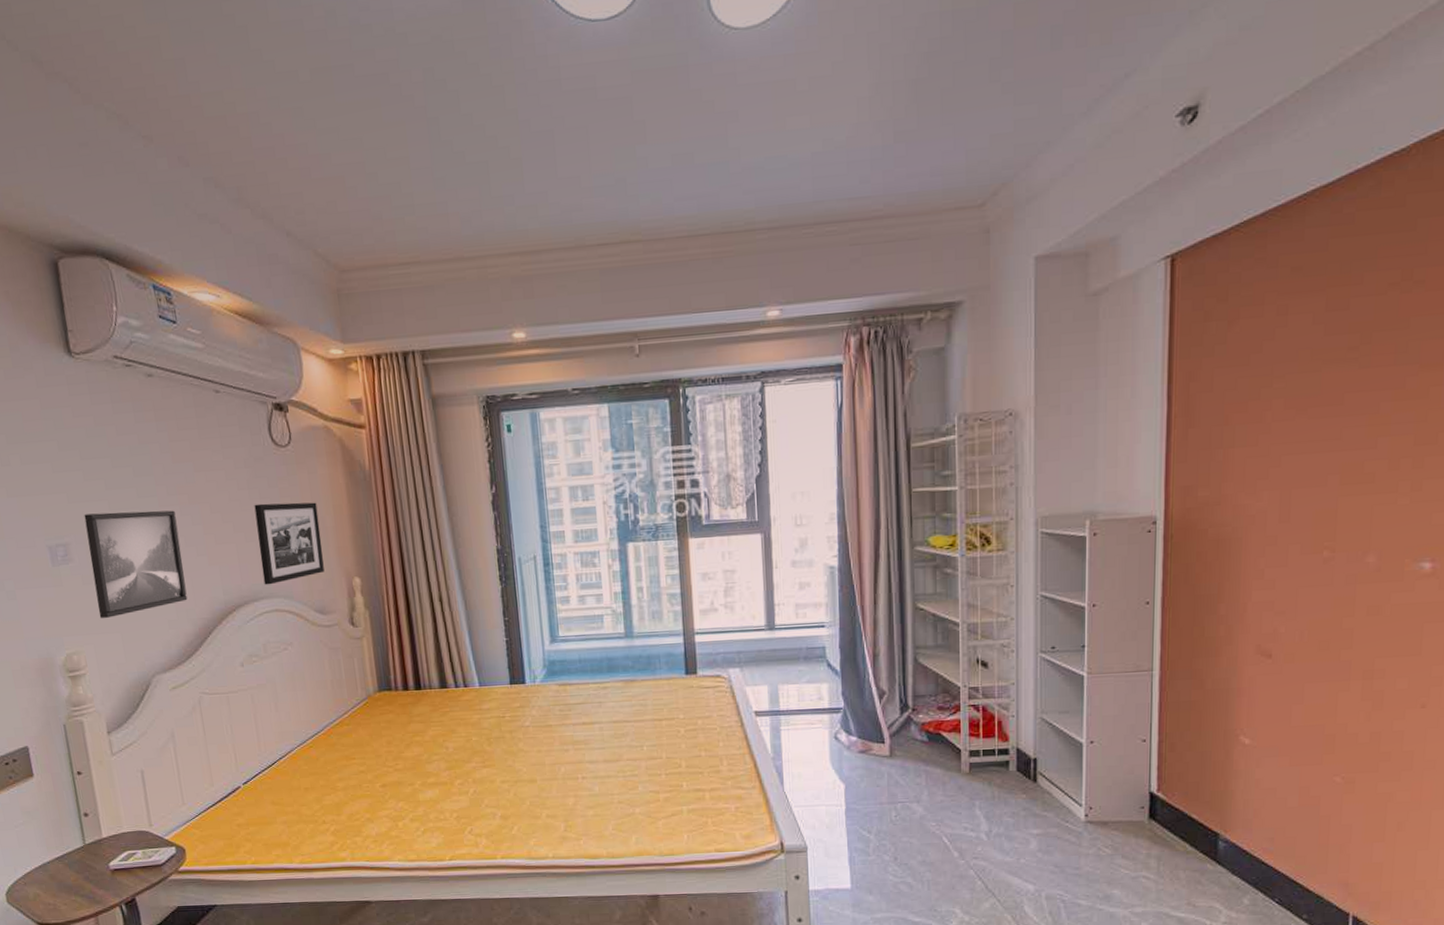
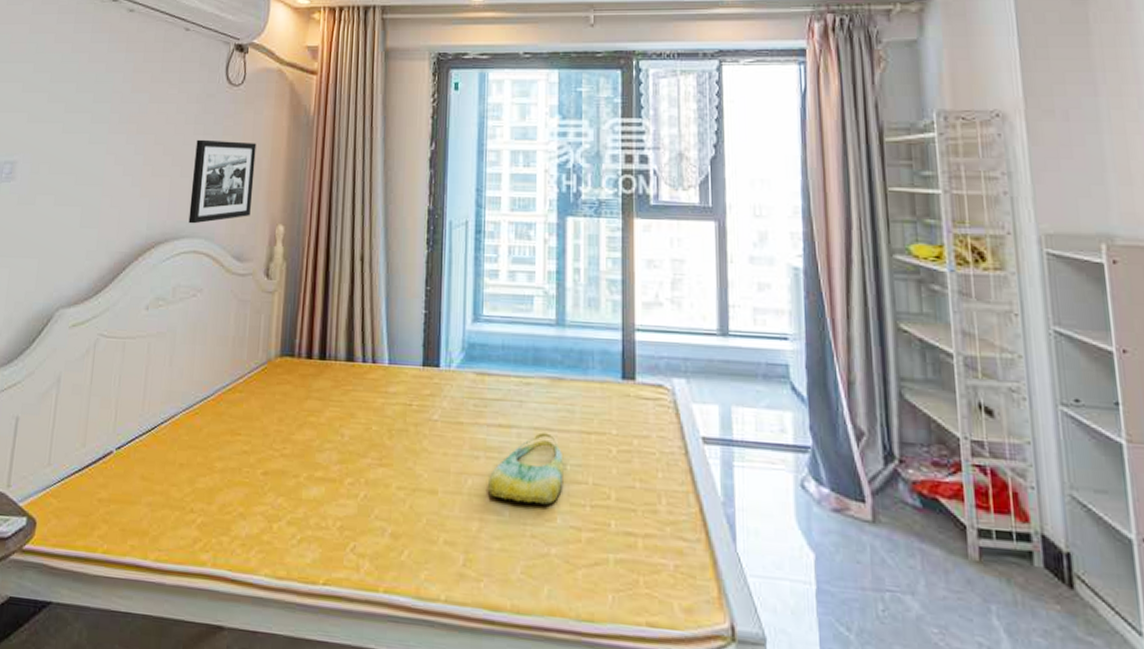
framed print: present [84,510,188,618] -> none [23,134,121,241]
tote bag: none [578,724,642,779] -> present [488,432,564,505]

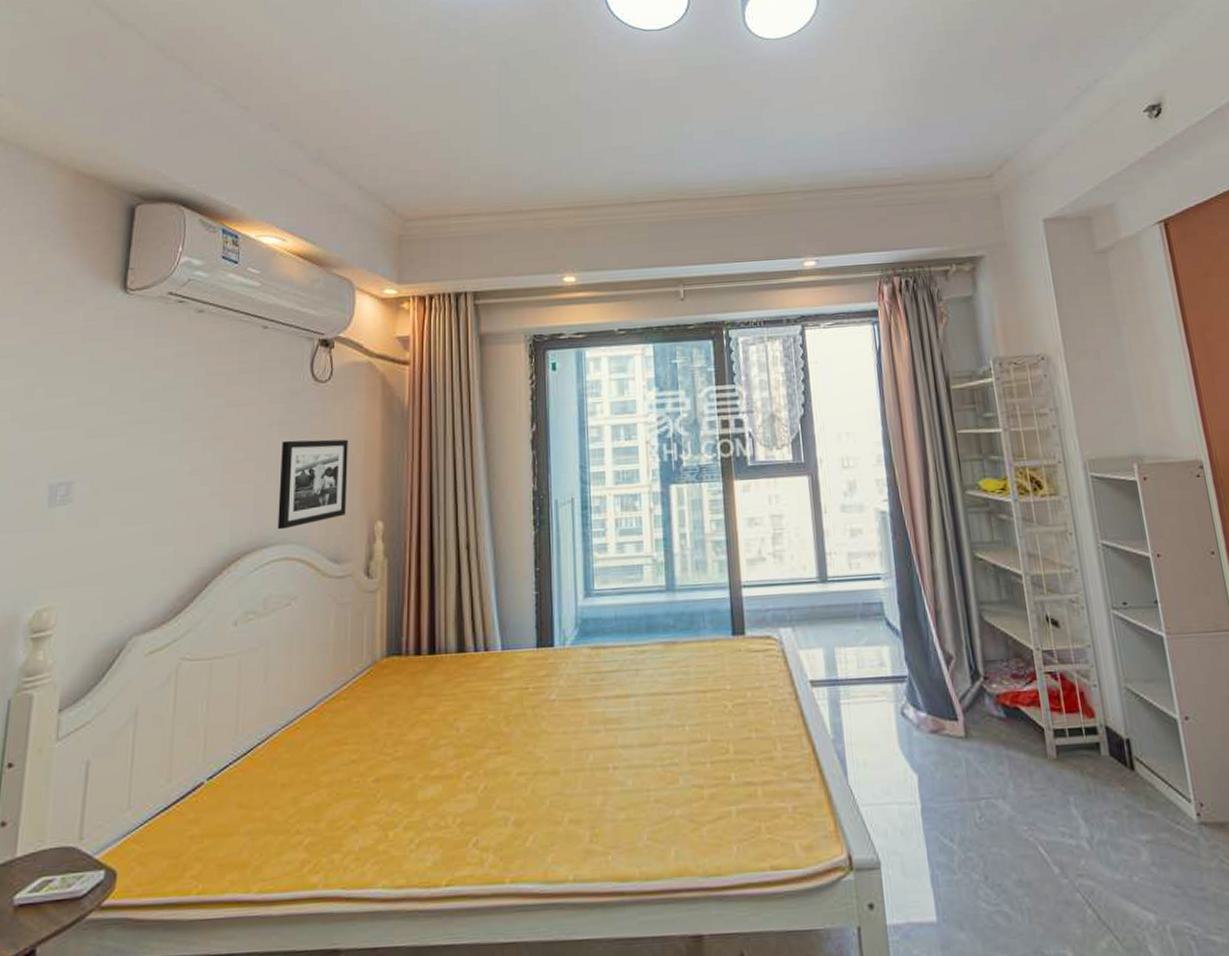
tote bag: present [488,432,564,505] -> none [610,697,683,770]

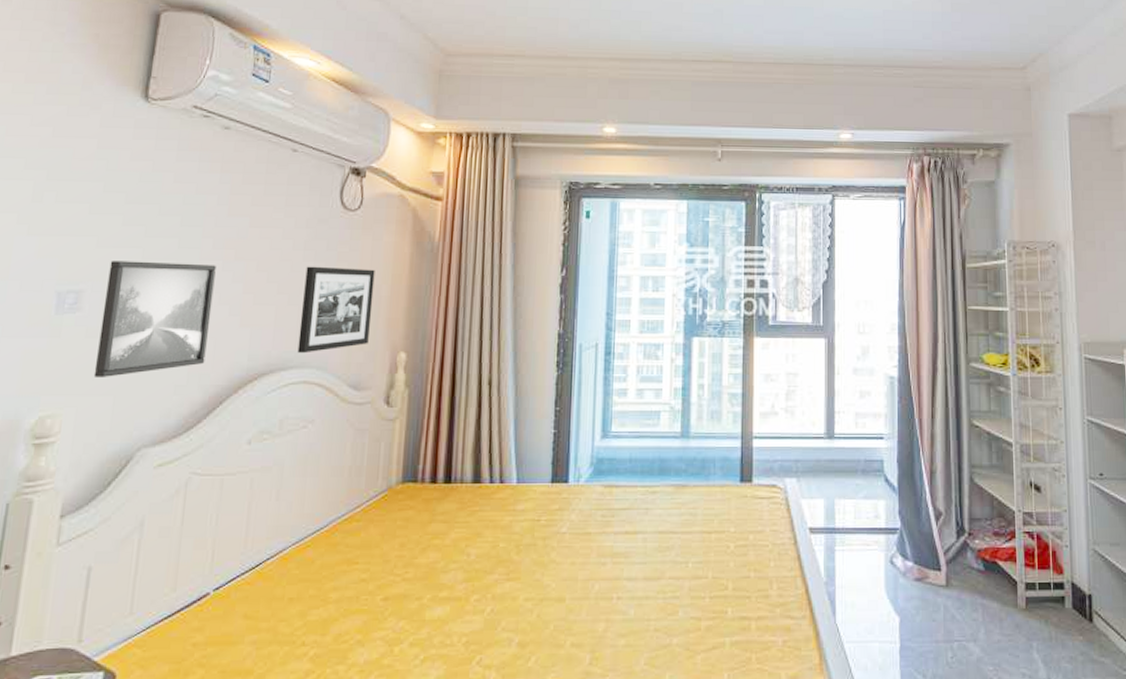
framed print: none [85,447,196,567] -> present [93,261,216,377]

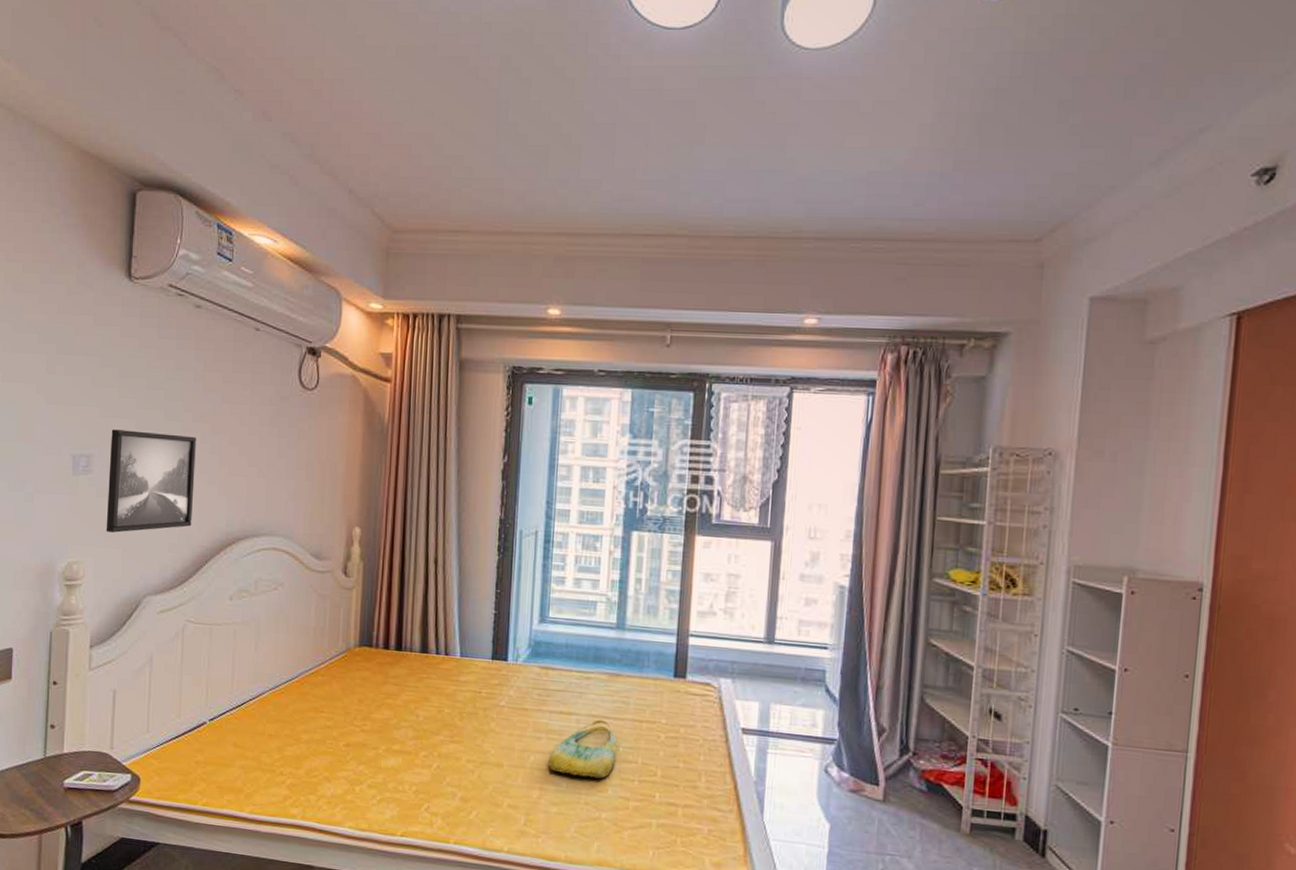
picture frame: present [297,266,375,354] -> none [267,441,332,523]
tote bag: none [615,536,686,601] -> present [548,719,617,779]

